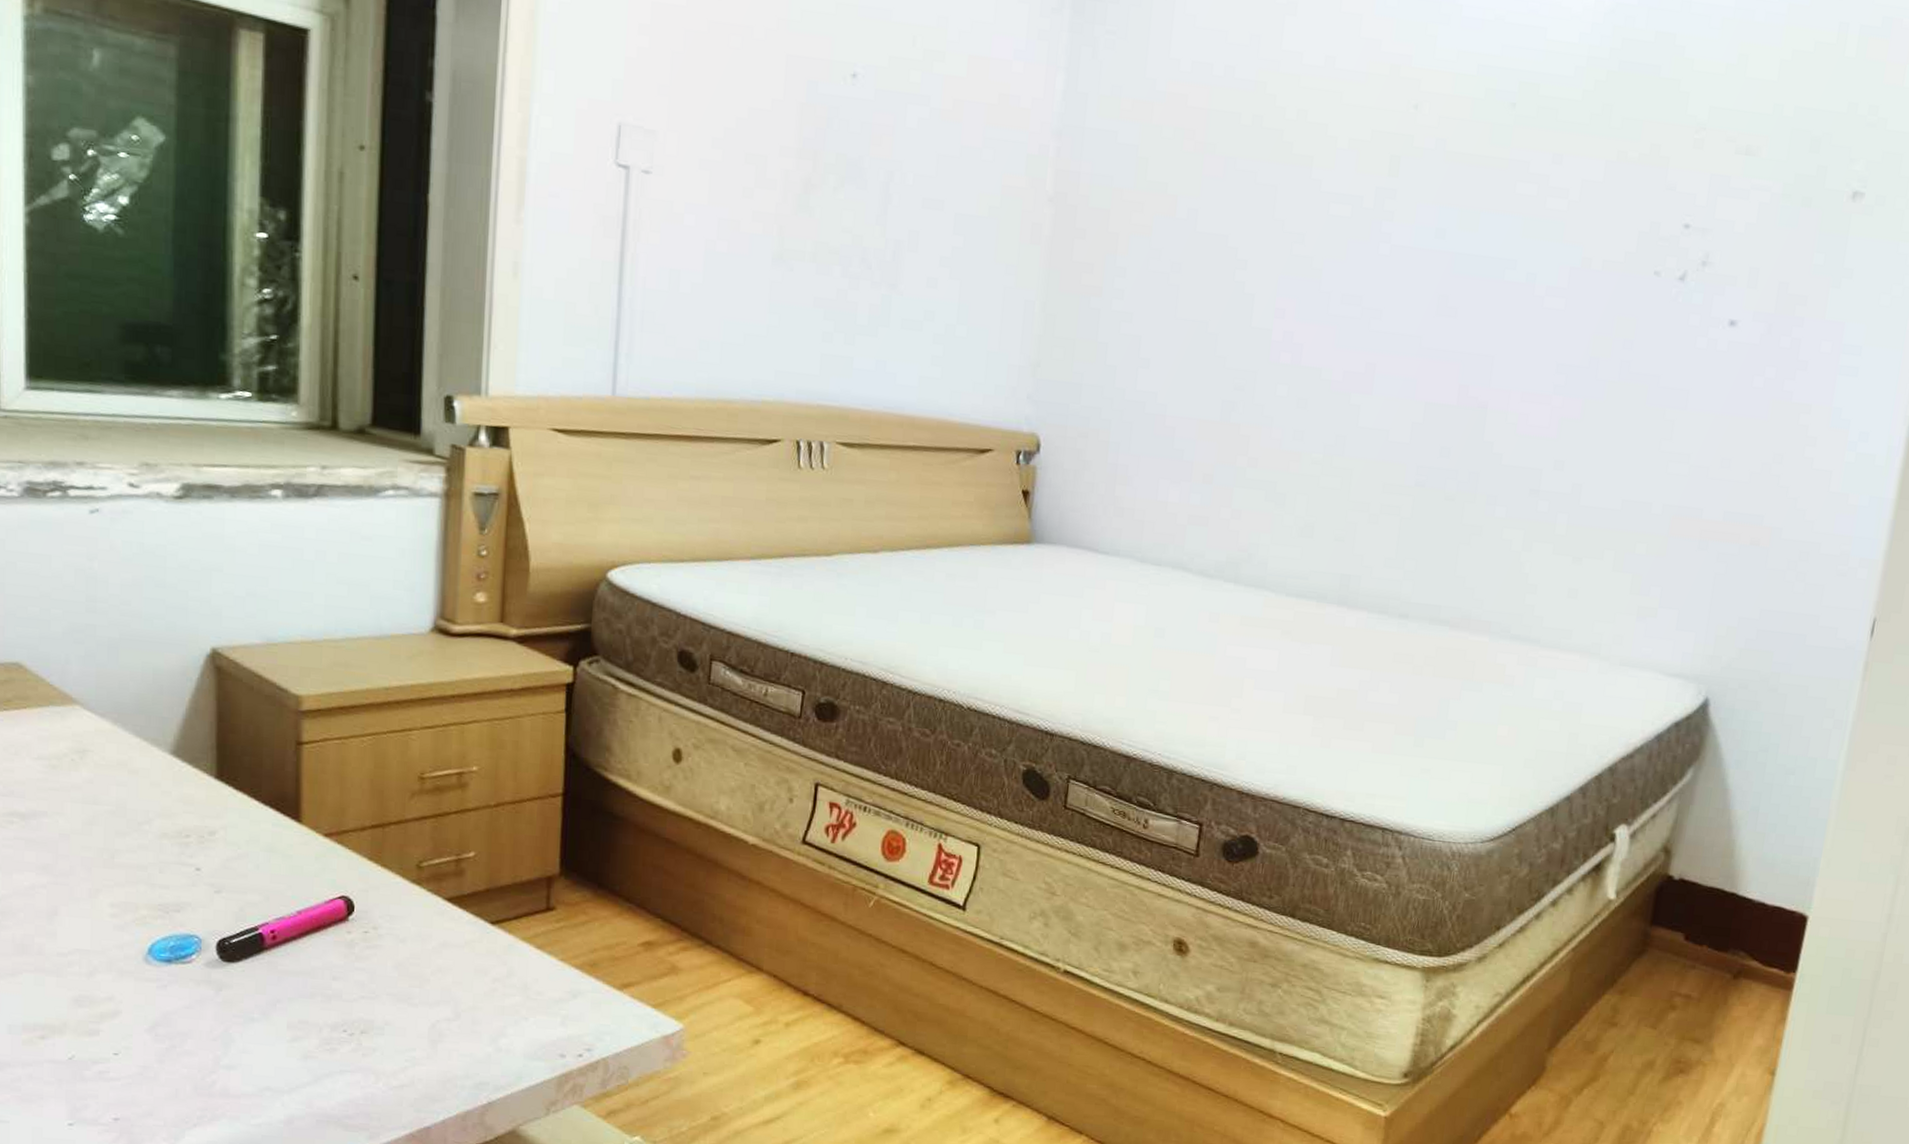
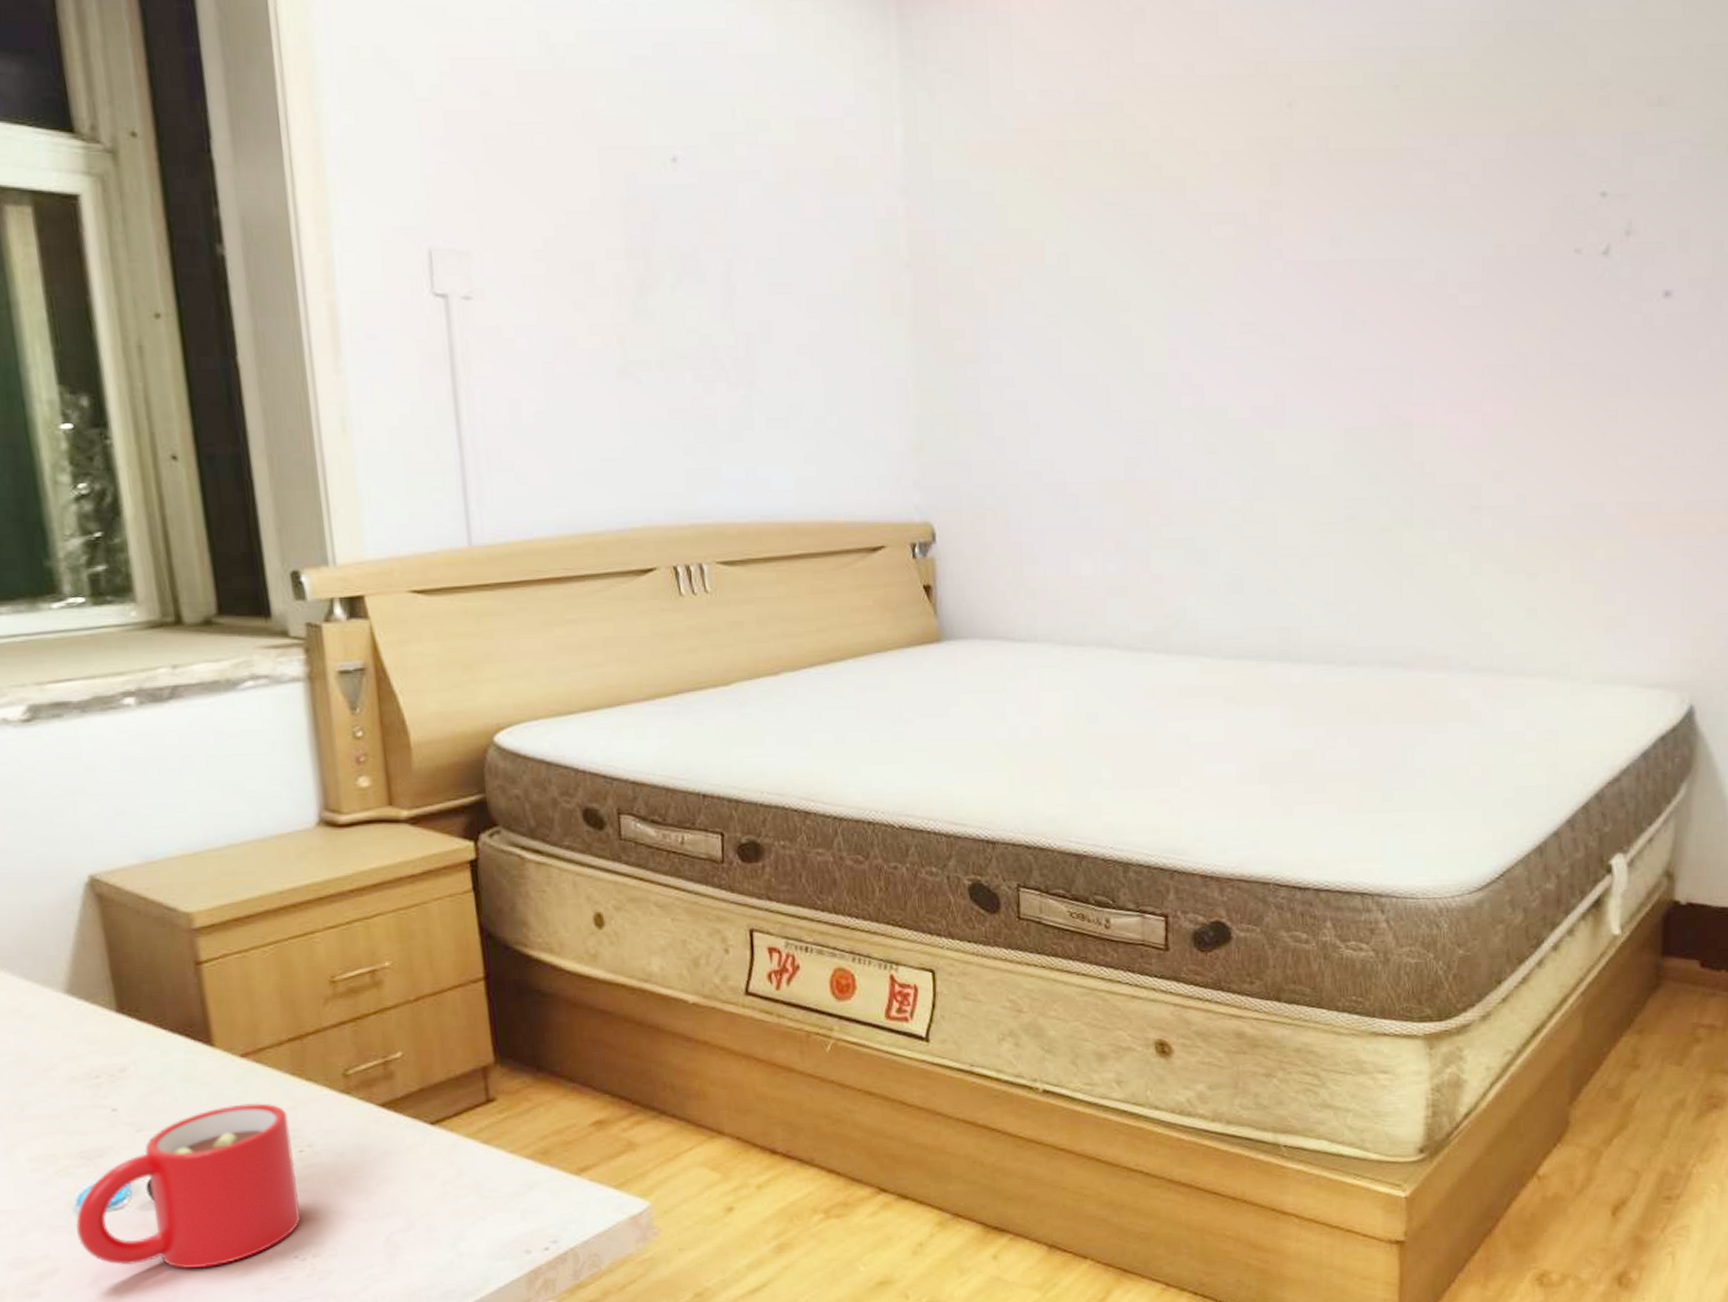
mug: none [144,880,359,1030] -> present [76,1103,301,1269]

